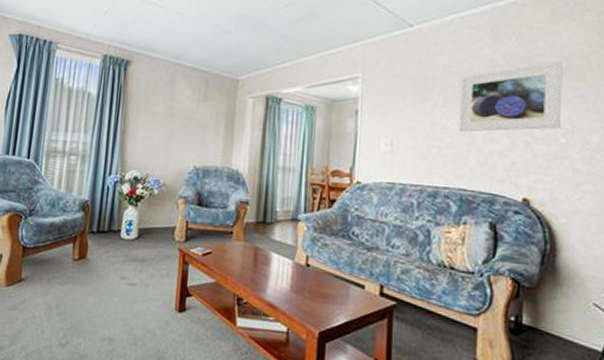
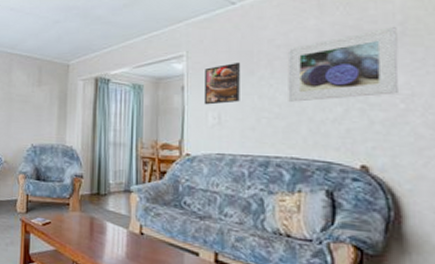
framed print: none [377,87,416,131] -> present [203,62,241,105]

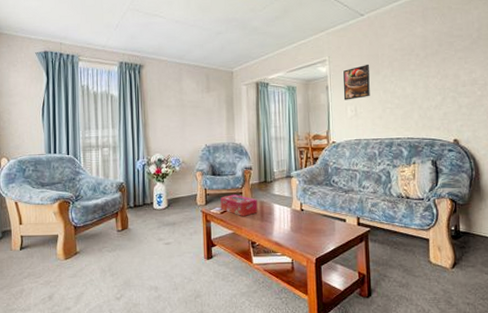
tissue box: none [43,204,87,232] -> present [220,194,258,216]
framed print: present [287,27,399,102] -> none [402,33,476,94]

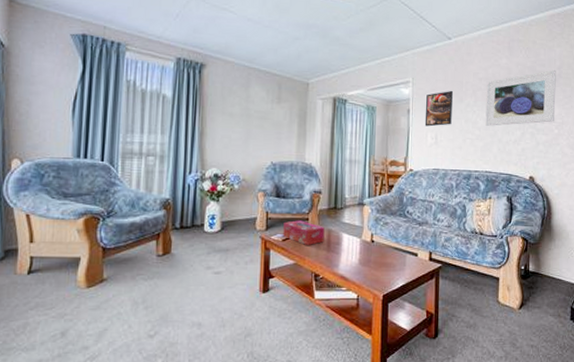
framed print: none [402,33,476,94] -> present [485,70,556,126]

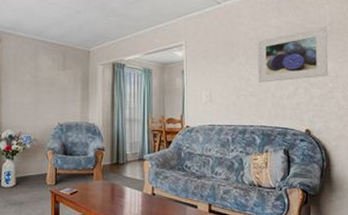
tissue box: present [283,220,325,245] -> none [71,175,108,198]
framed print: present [424,90,454,127] -> none [198,51,226,85]

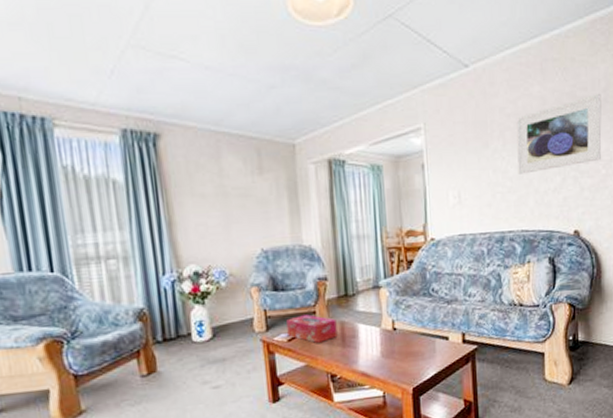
tissue box: none [71,175,108,198] -> present [286,314,338,343]

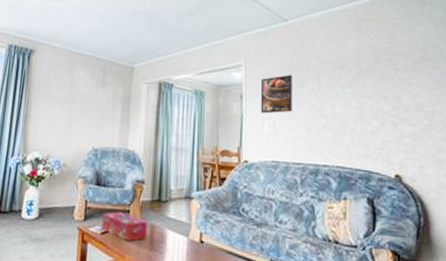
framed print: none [443,133,477,183] -> present [260,74,293,114]
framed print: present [516,94,602,174] -> none [332,52,422,114]

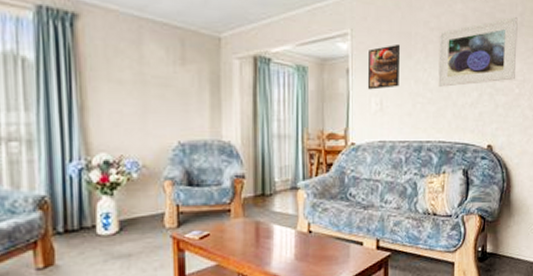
tissue box: present [102,212,147,241] -> none [199,212,252,242]
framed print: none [332,52,422,114] -> present [438,17,518,87]

